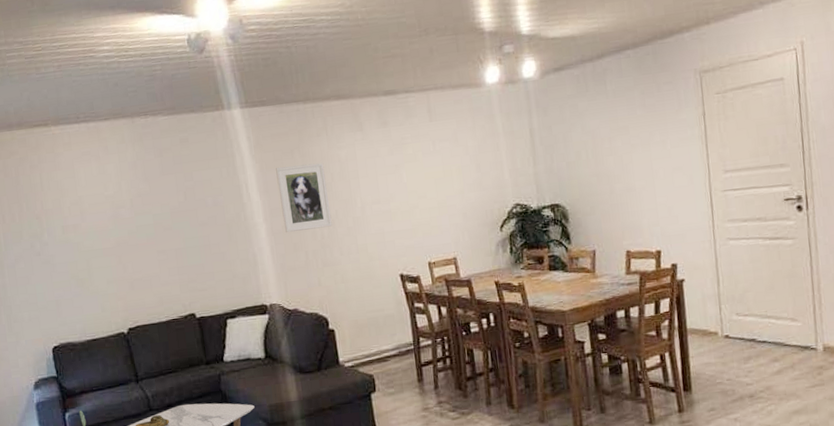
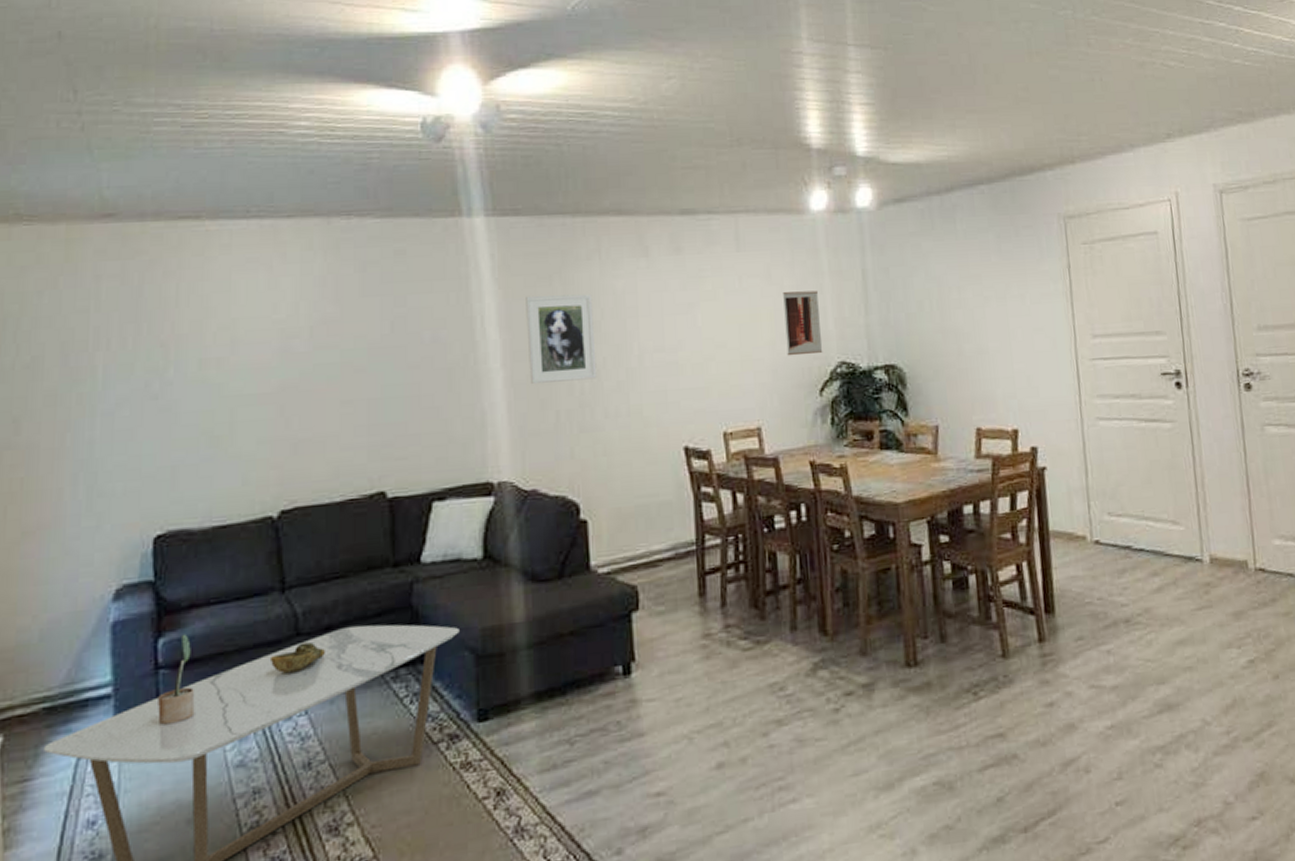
wall art: none [468,148,502,202] -> present [783,290,823,356]

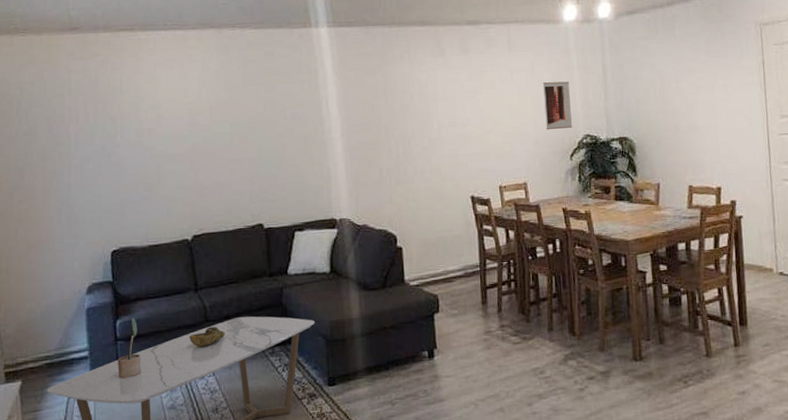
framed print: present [526,293,597,385] -> none [357,83,408,150]

